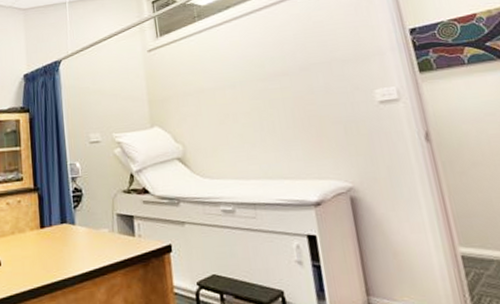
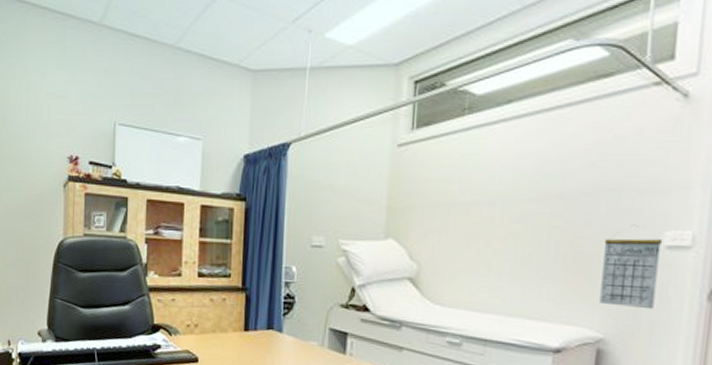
calendar: none [329,87,386,157] -> present [599,224,663,310]

